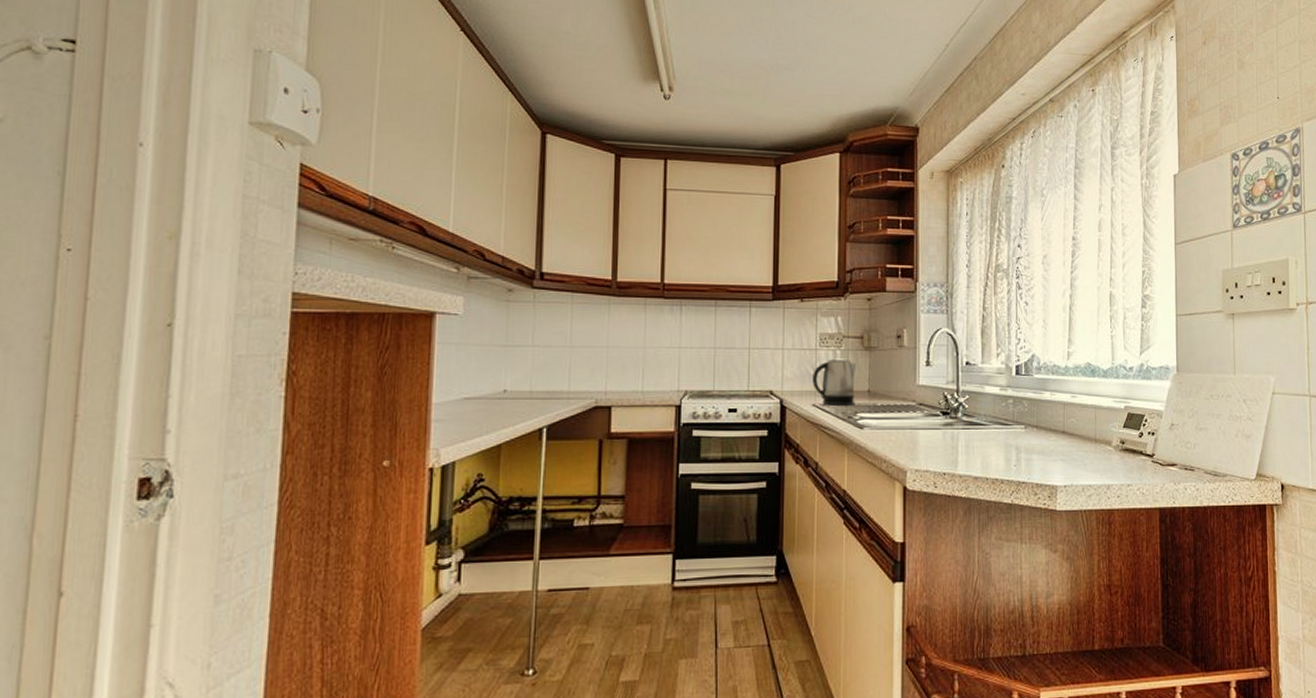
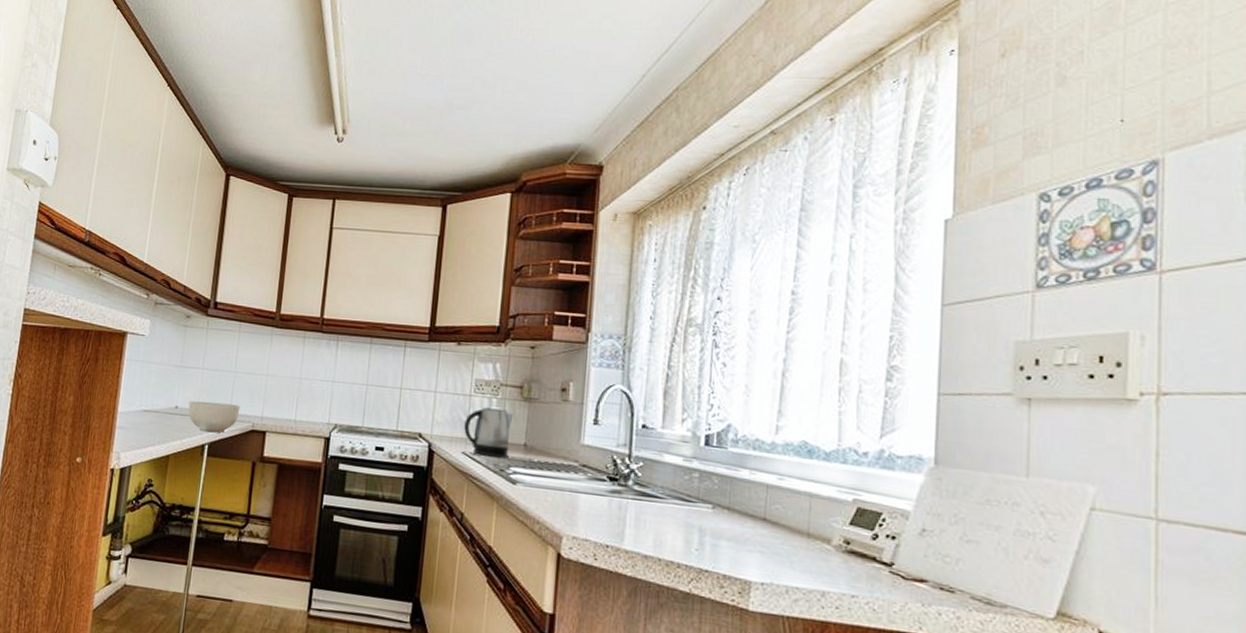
bowl: none [518,381,580,414] -> present [188,401,240,433]

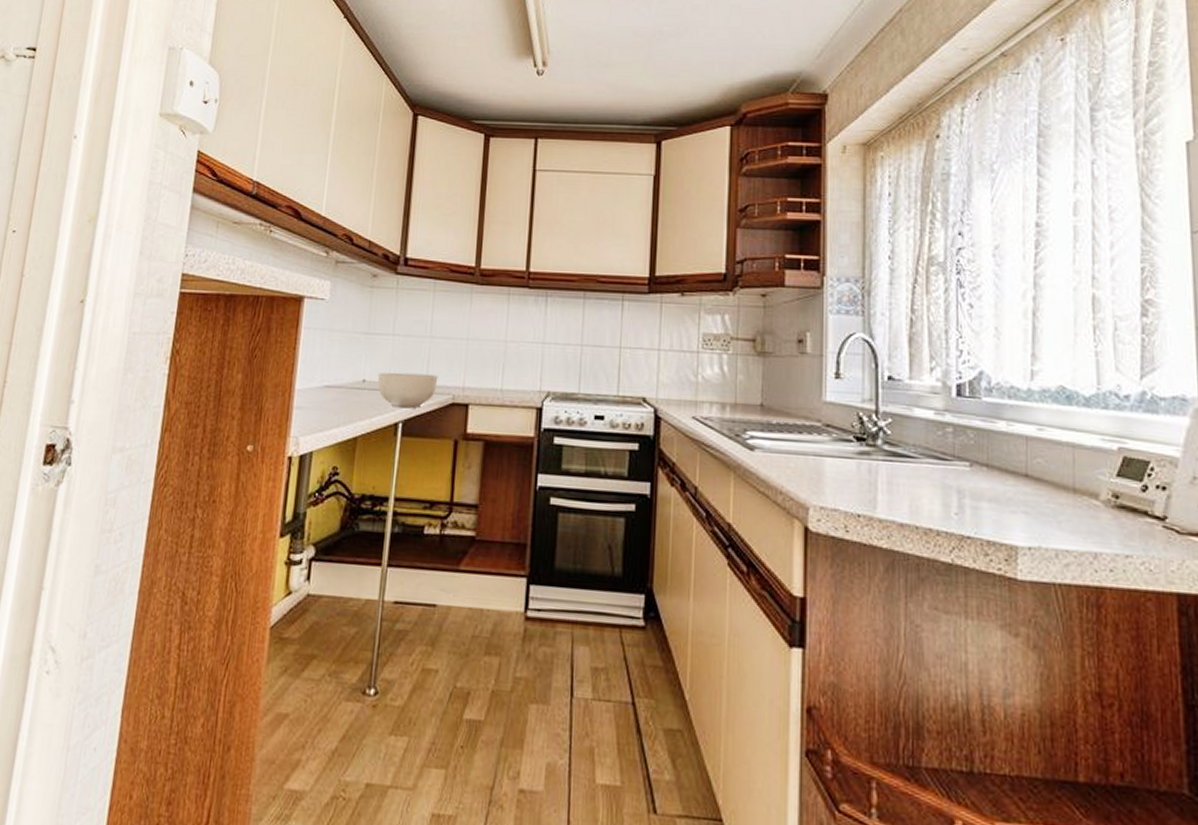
kettle: present [464,406,514,458] -> none [693,363,747,422]

